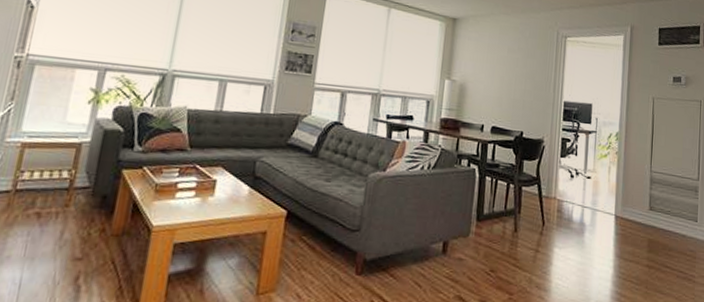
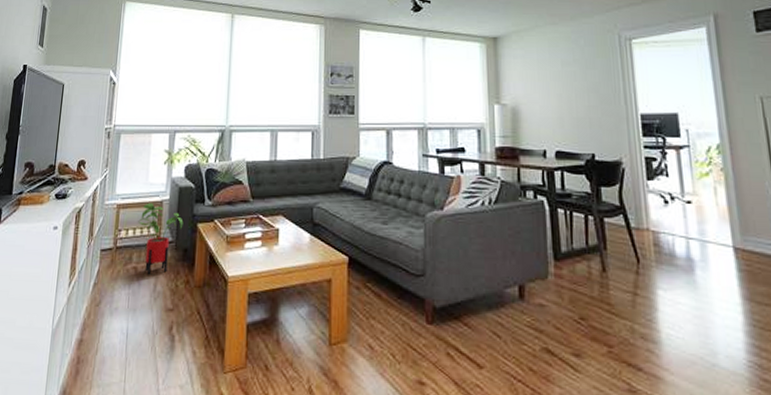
house plant: none [47,143,106,222] -> present [138,202,184,275]

